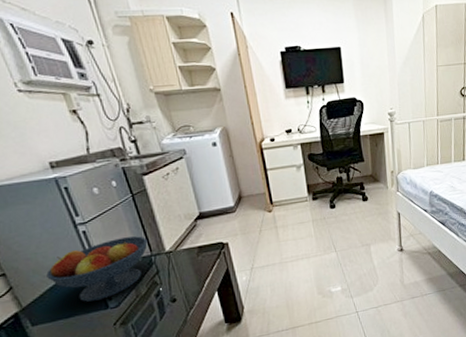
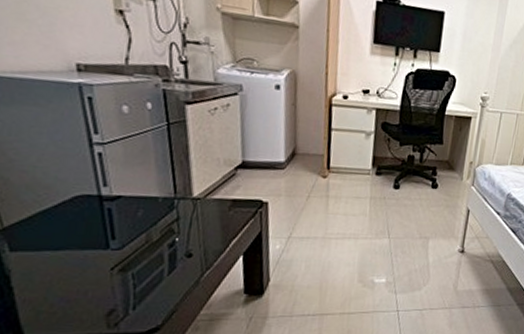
fruit bowl: present [46,236,148,302] -> none [42,169,174,237]

